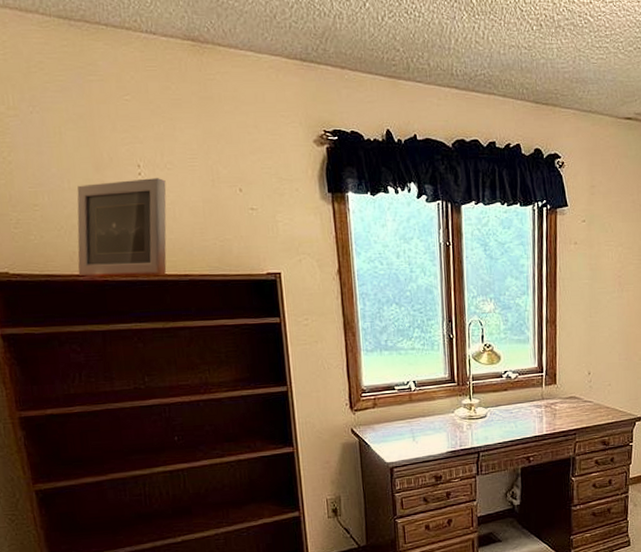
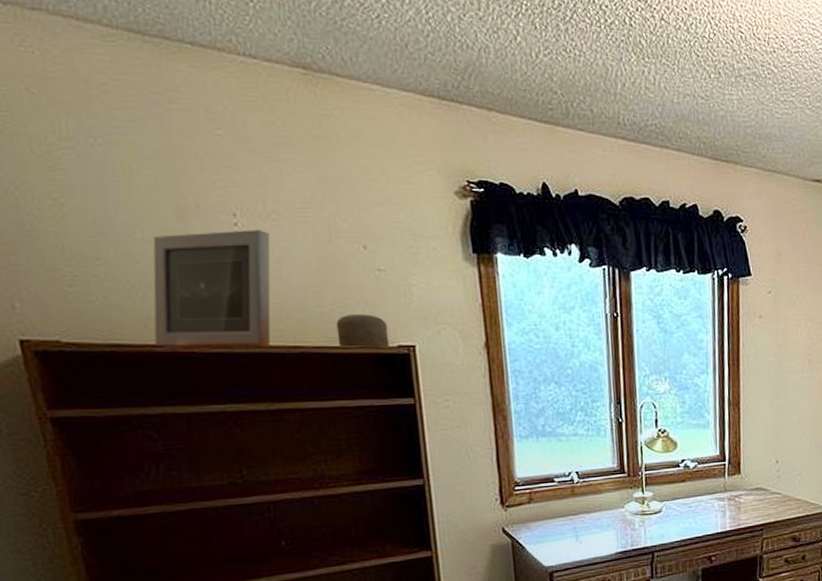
decorative box: none [217,247,260,276] -> present [336,314,390,348]

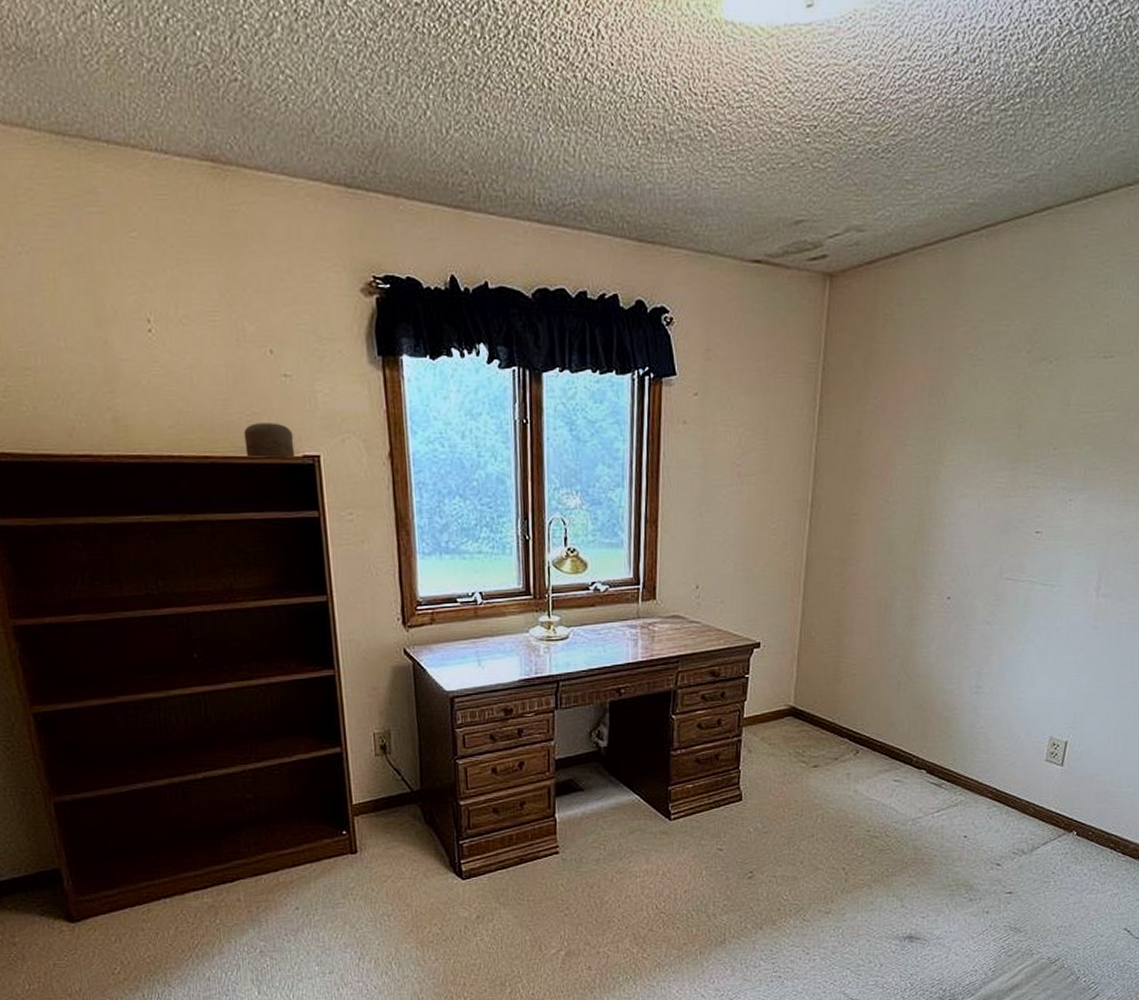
picture frame: present [152,230,271,348] -> none [75,336,183,458]

